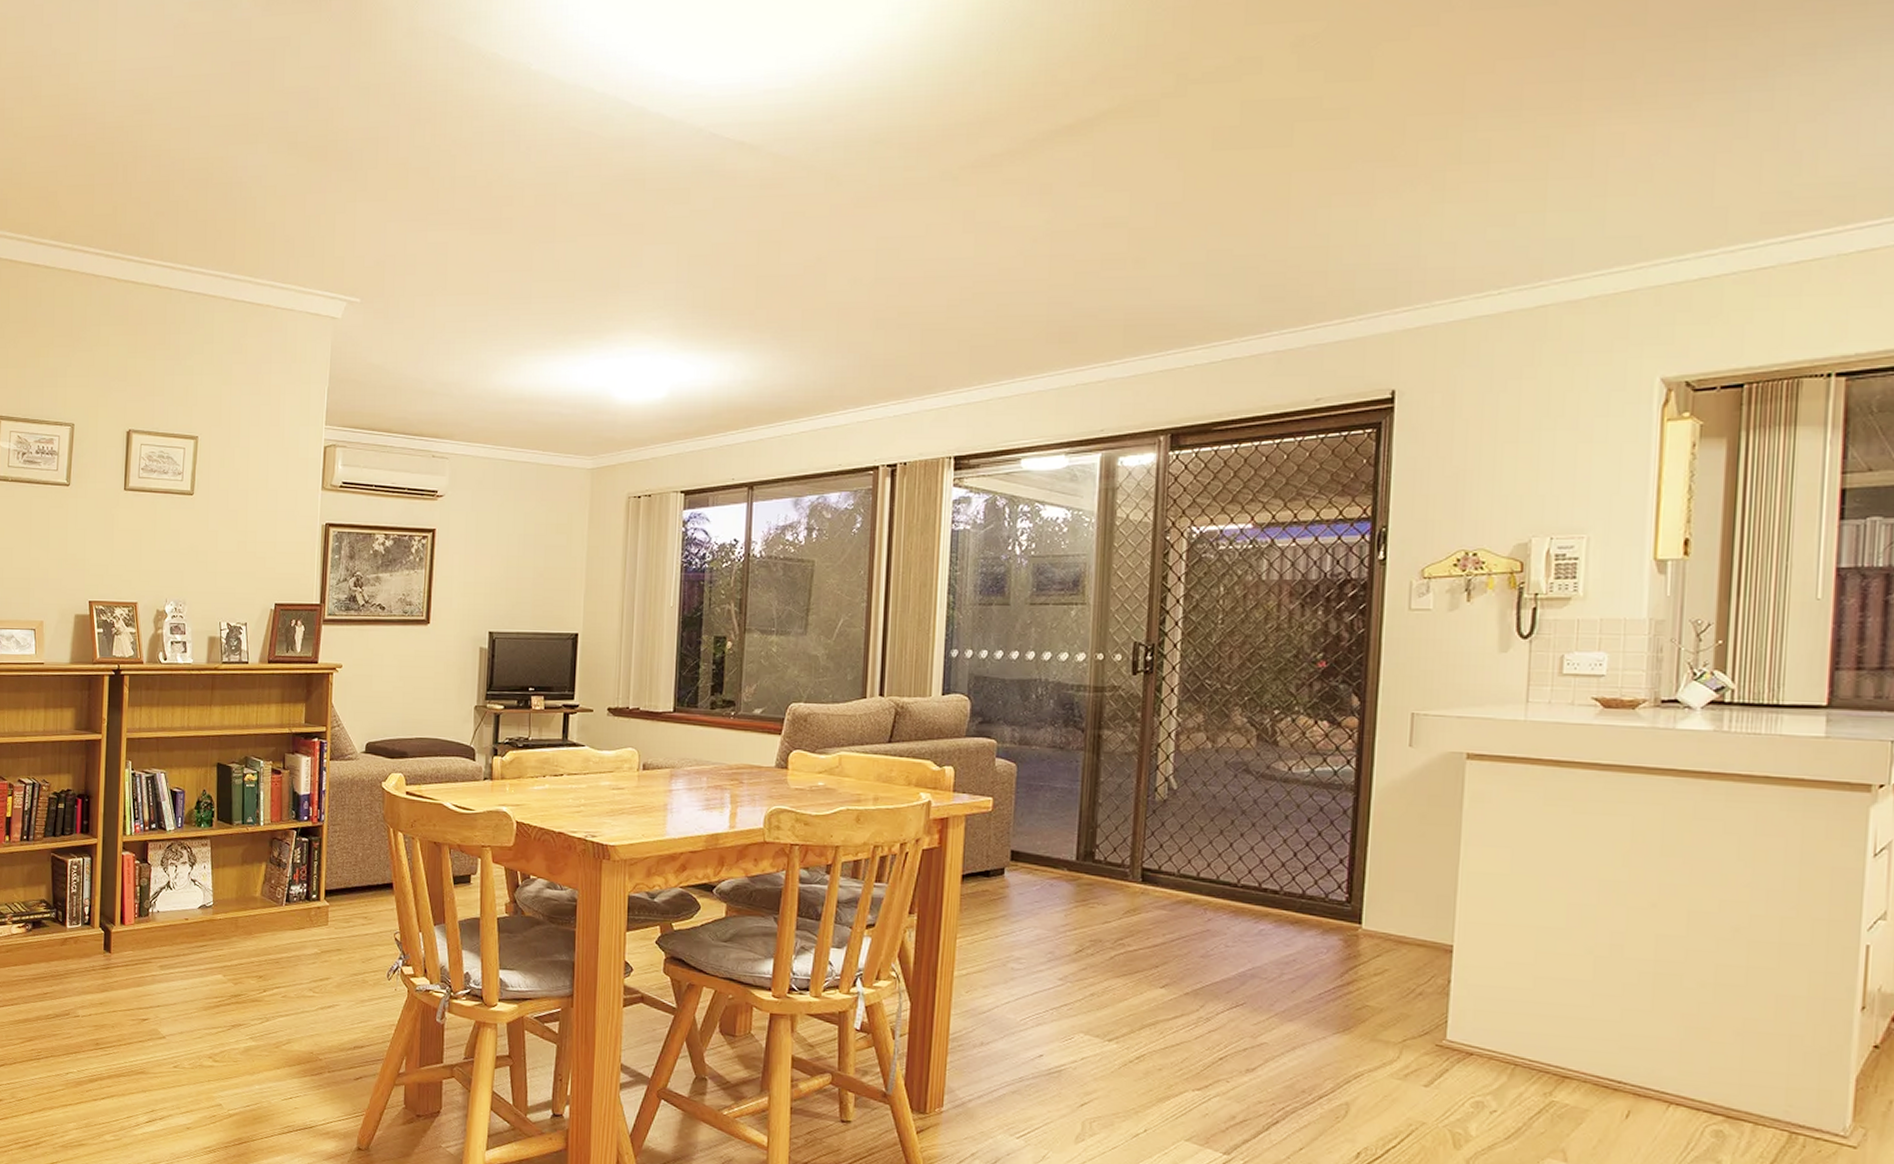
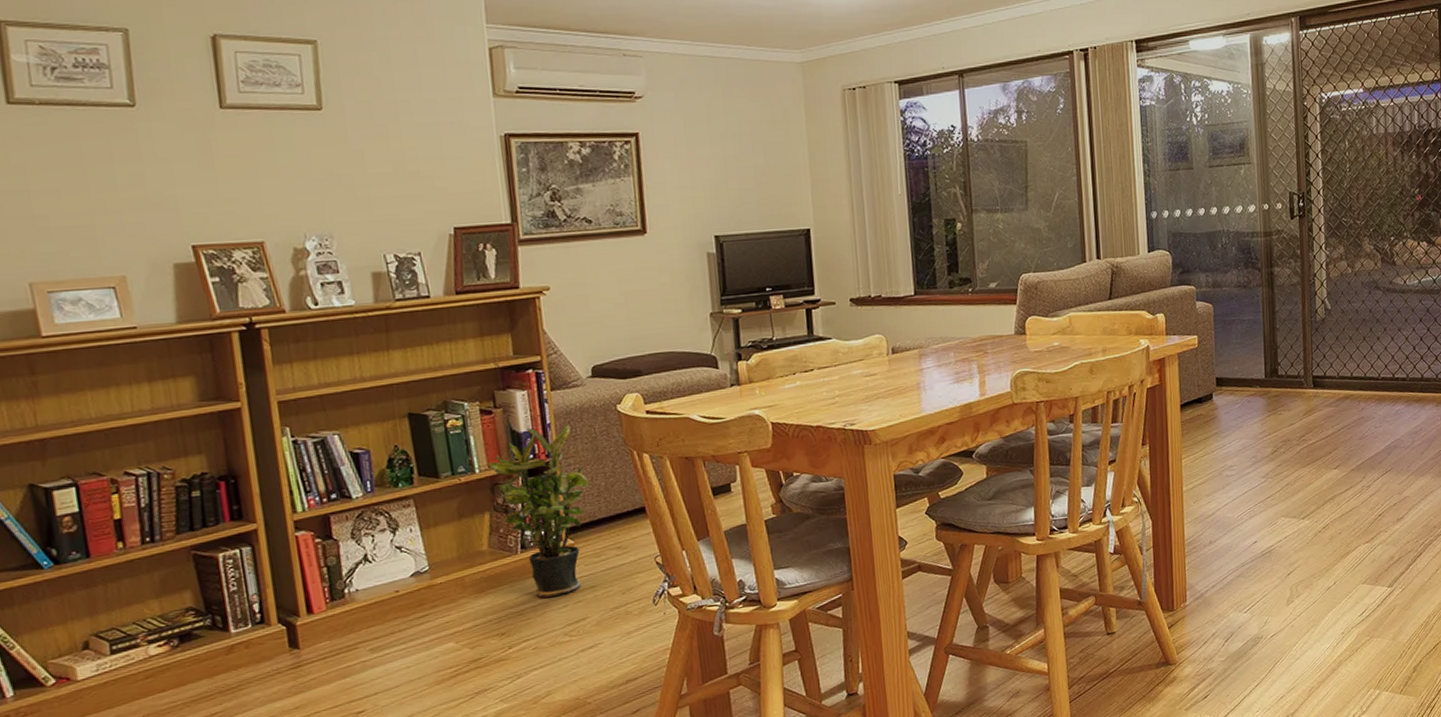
potted plant: none [271,791,350,953] -> present [488,424,590,599]

